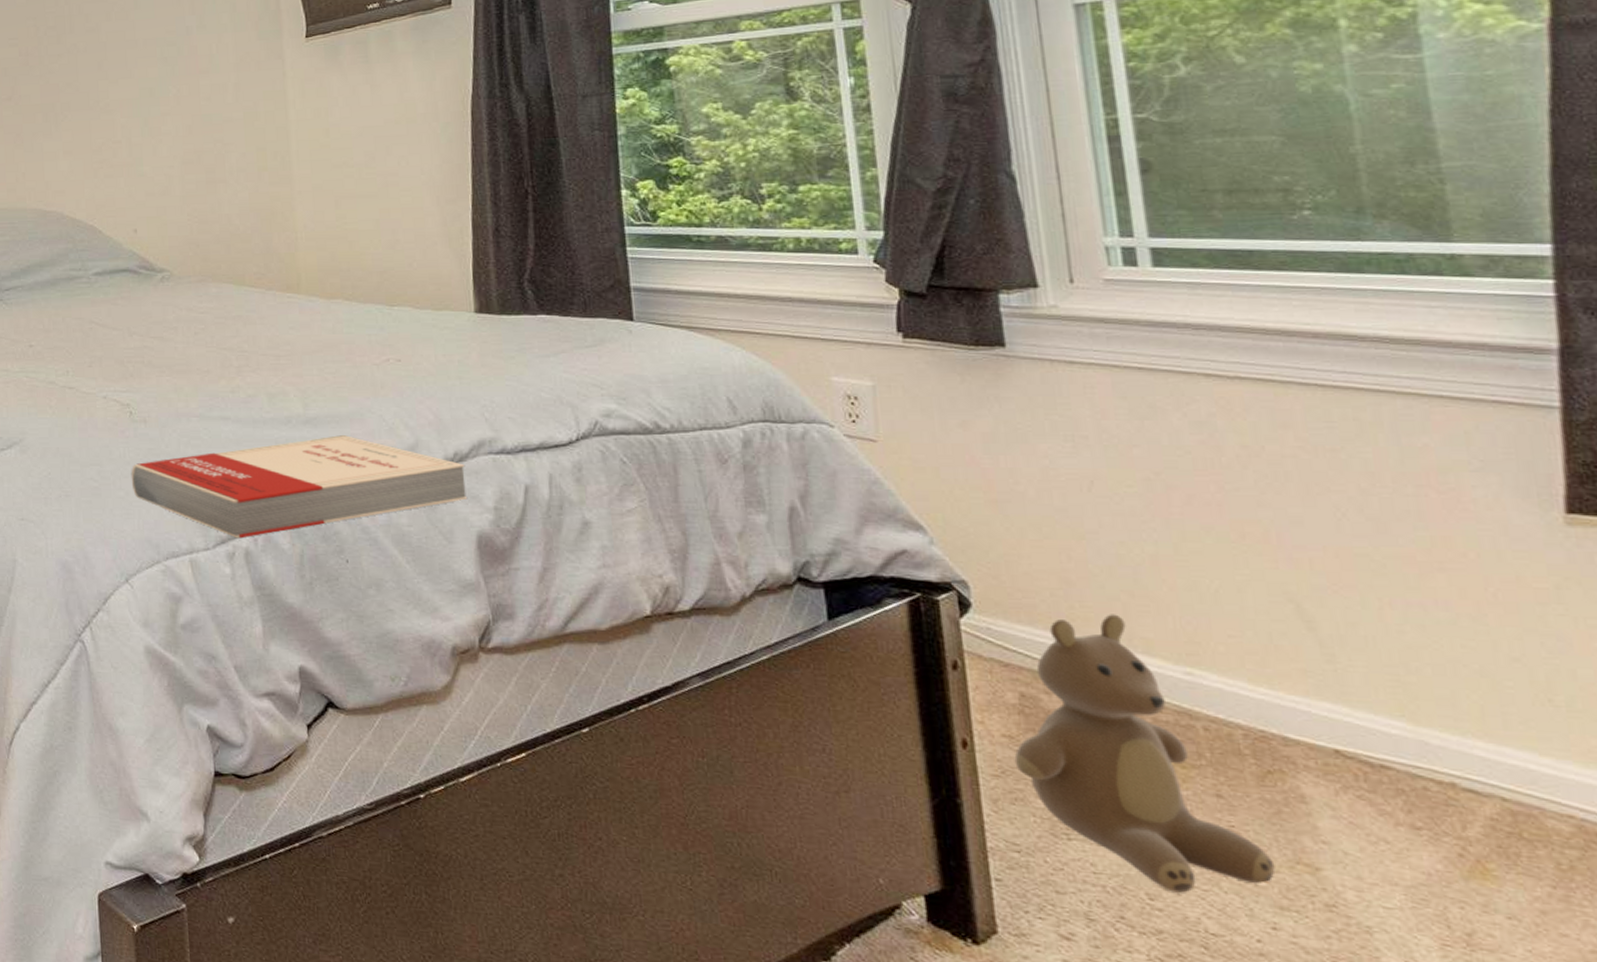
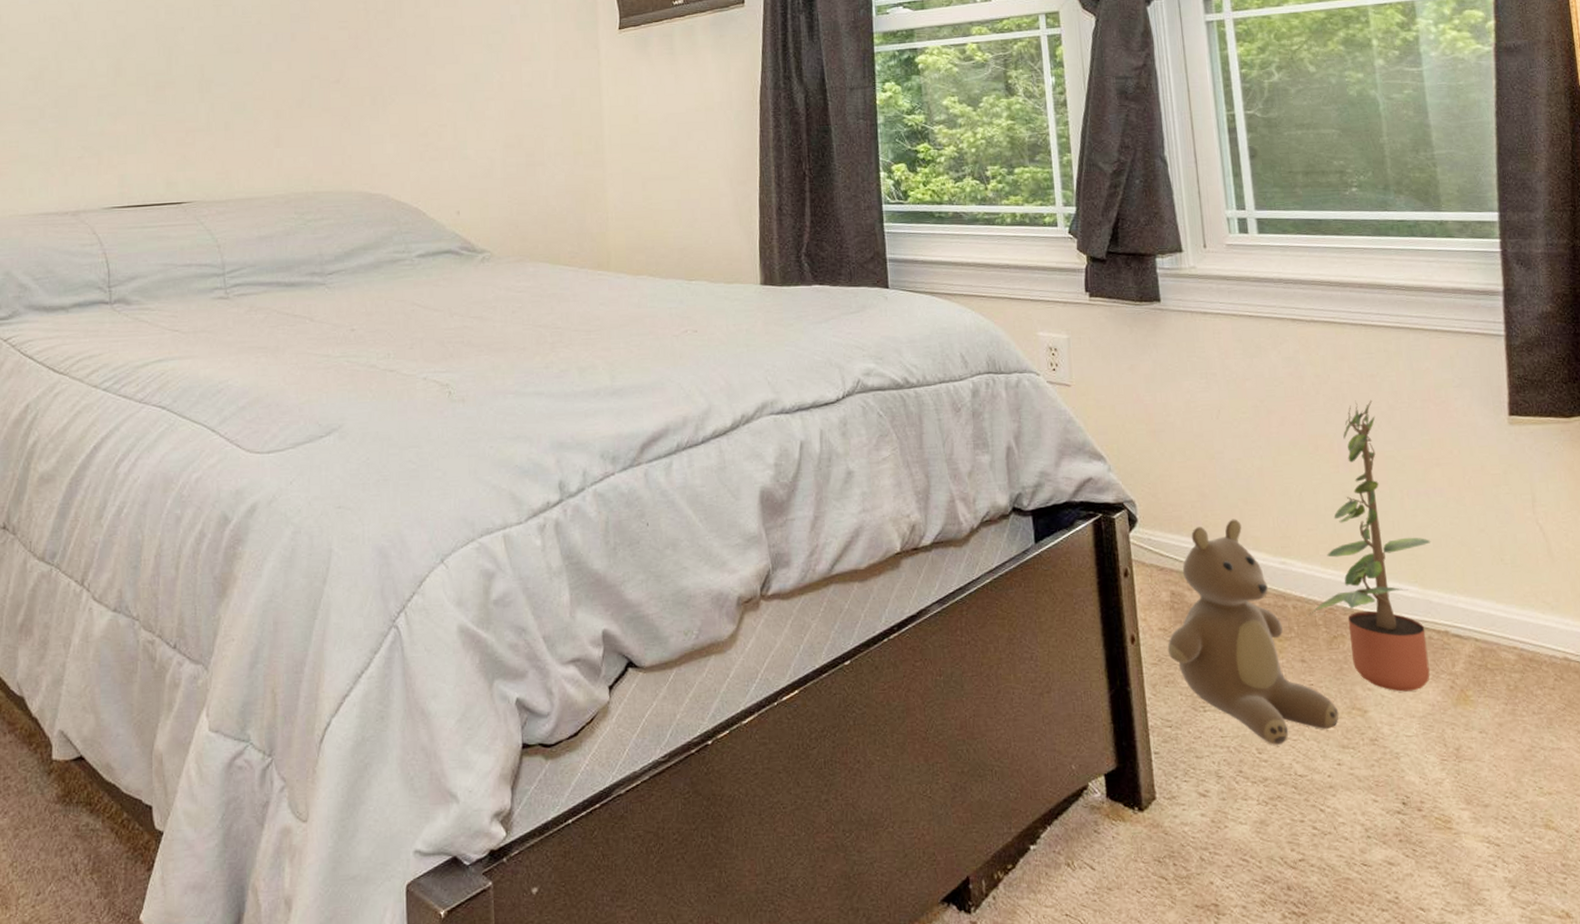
book: present [131,435,468,539] -> none [448,404,753,511]
potted plant: none [1230,480,1429,853] -> present [1310,399,1431,692]

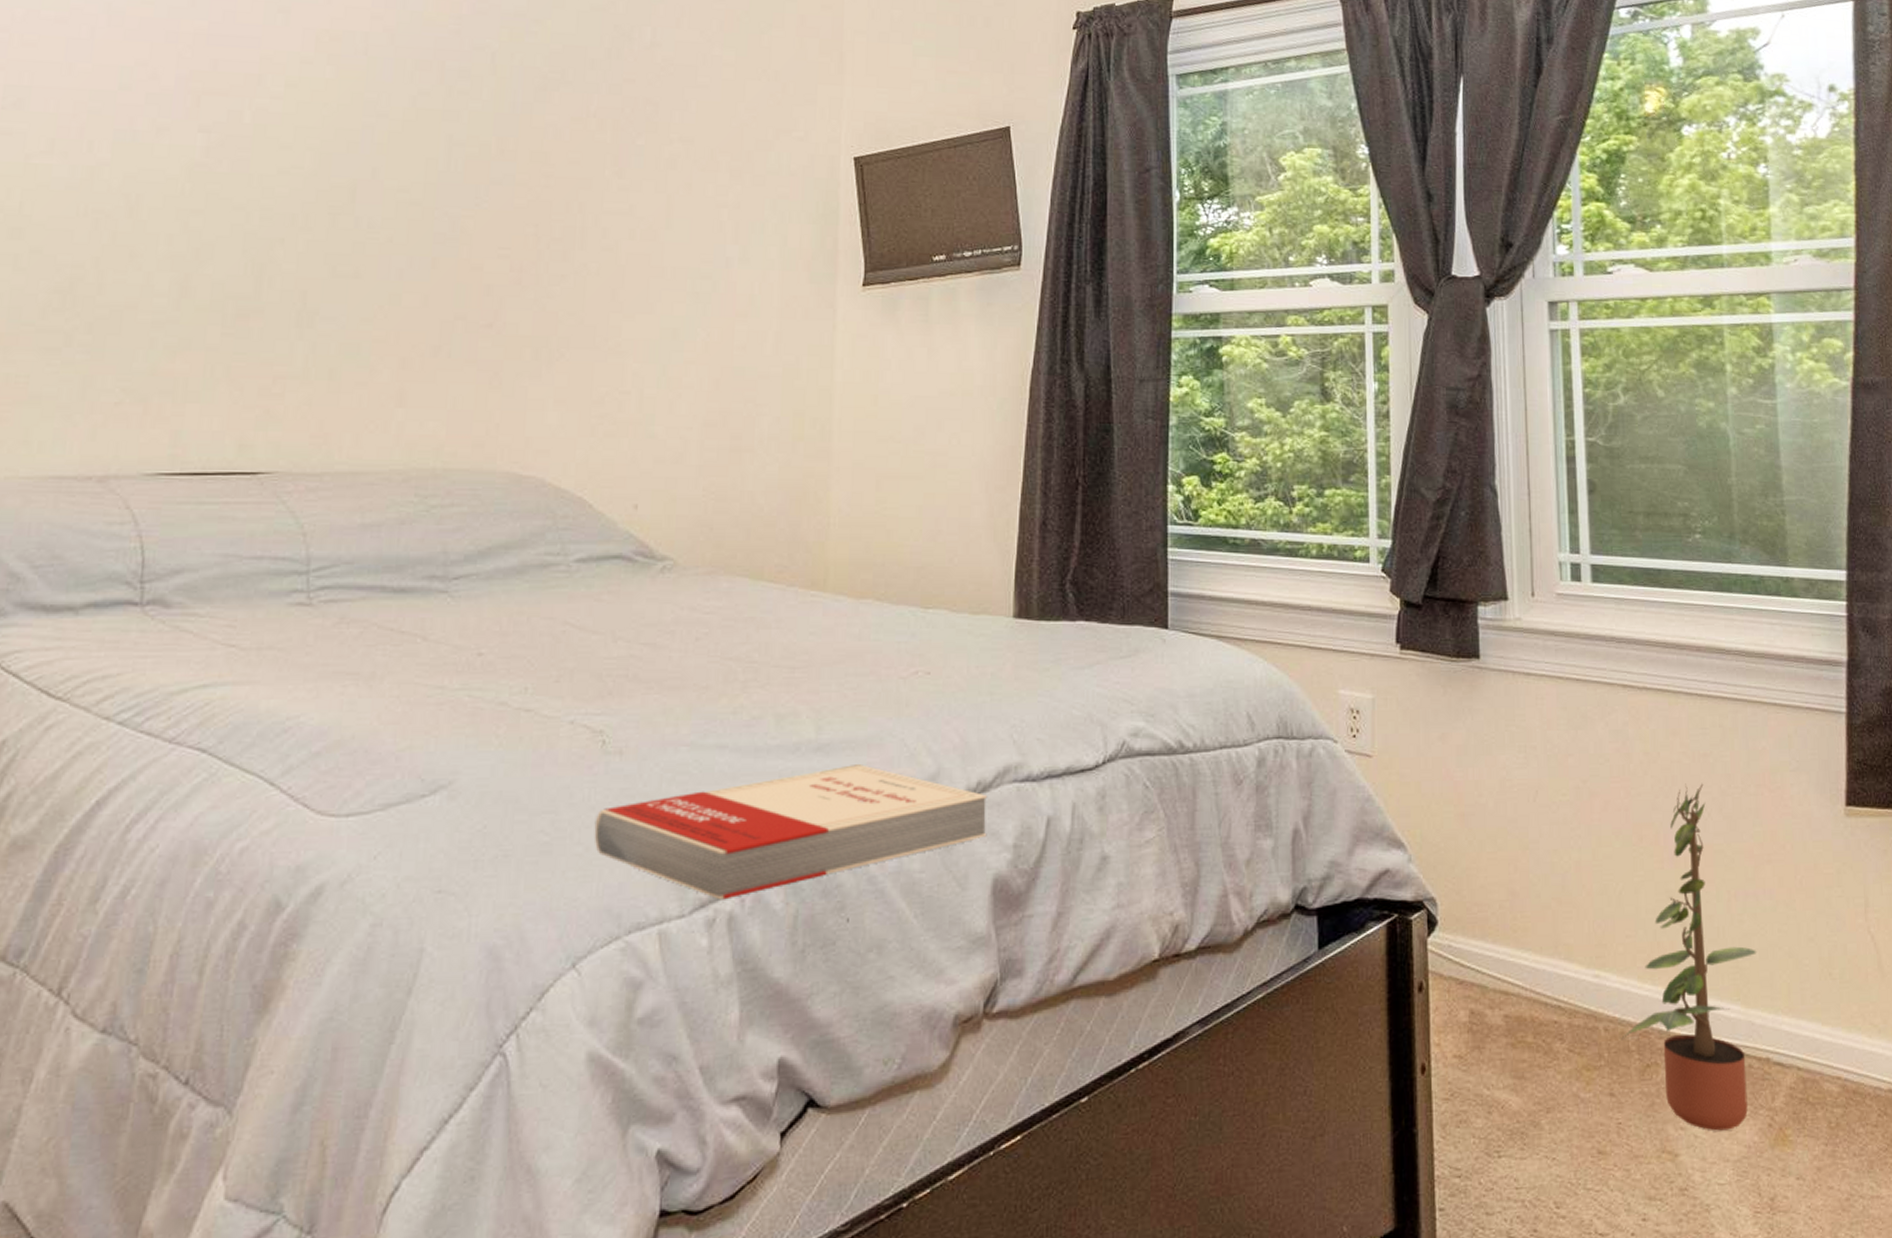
book: none [448,404,753,511] -> present [594,764,988,900]
teddy bear: present [1167,519,1339,745] -> none [1462,922,1648,1197]

